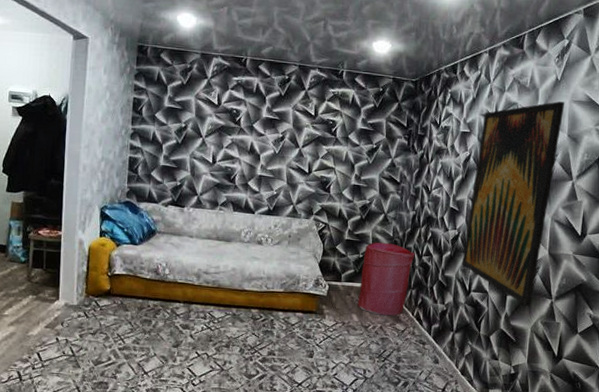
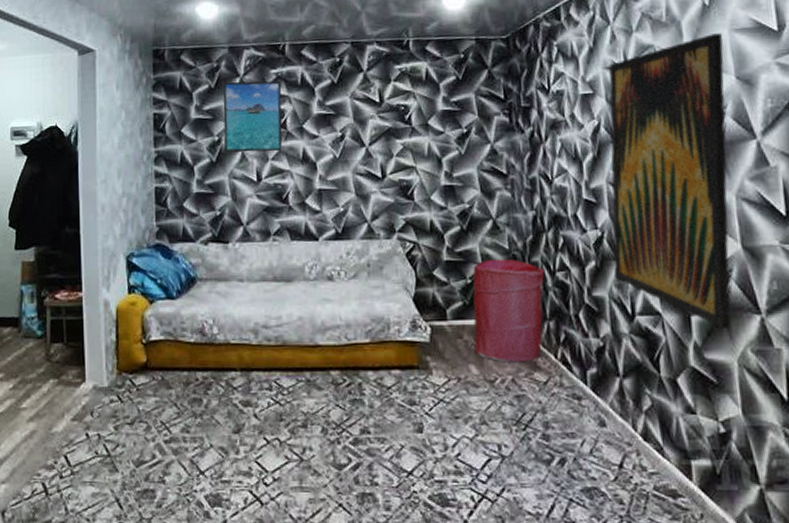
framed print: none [189,81,240,142] -> present [223,80,283,152]

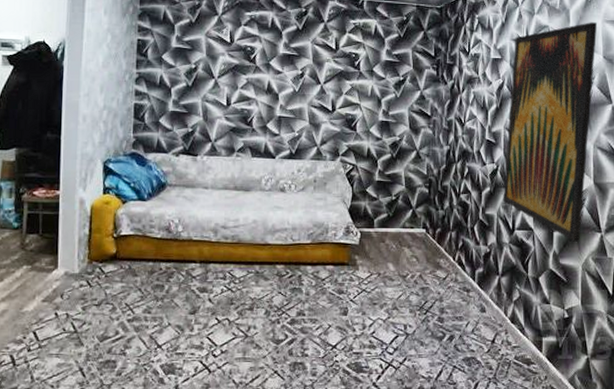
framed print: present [223,80,283,152] -> none [200,18,254,82]
laundry hamper: present [473,258,545,363] -> none [393,181,452,263]

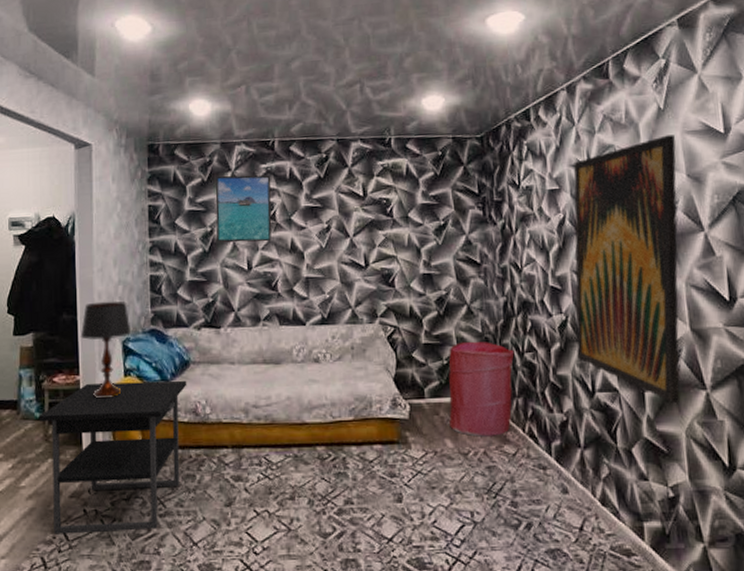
nightstand: none [16,199,163,335] -> present [39,380,187,534]
table lamp: none [63,124,113,213] -> present [80,301,132,399]
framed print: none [200,18,254,82] -> present [215,175,272,243]
laundry hamper: none [393,181,452,263] -> present [448,341,515,437]

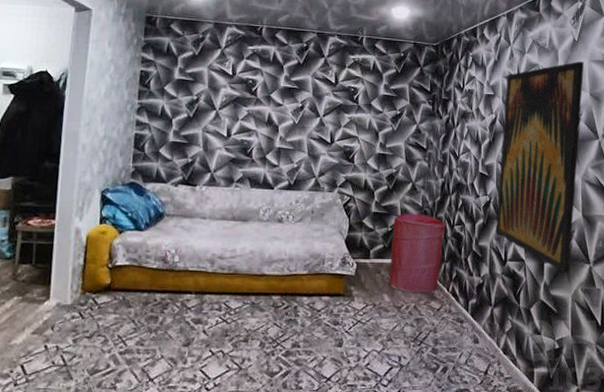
nightstand: present [39,380,187,534] -> none [8,229,160,368]
table lamp: present [80,301,132,399] -> none [60,153,112,243]
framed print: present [215,175,272,243] -> none [201,51,256,114]

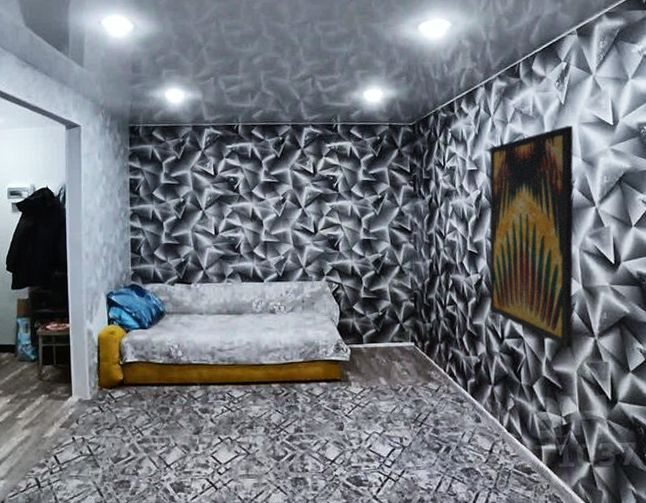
laundry hamper: present [388,213,447,293] -> none [383,296,438,376]

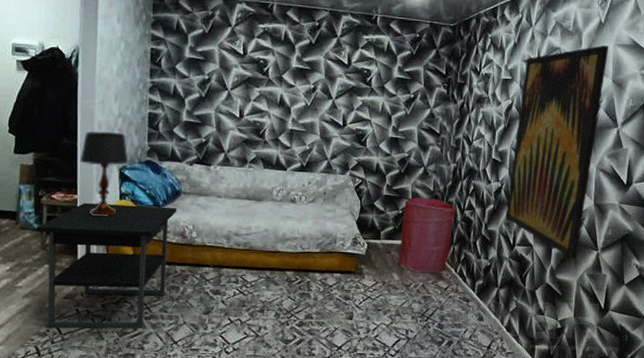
nightstand: none [33,328,162,459] -> present [37,203,177,329]
table lamp: none [70,260,115,344] -> present [79,131,129,217]
laundry hamper: none [383,296,438,376] -> present [398,196,457,274]

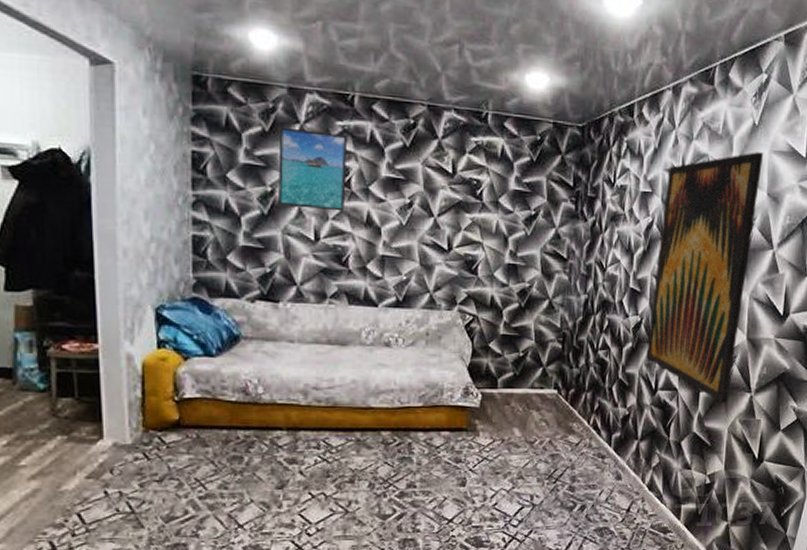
nightstand: present [37,203,177,329] -> none [43,354,236,517]
table lamp: present [79,131,129,217] -> none [99,259,167,372]
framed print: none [213,29,267,95] -> present [278,127,348,212]
laundry hamper: present [398,196,457,274] -> none [519,335,589,427]

